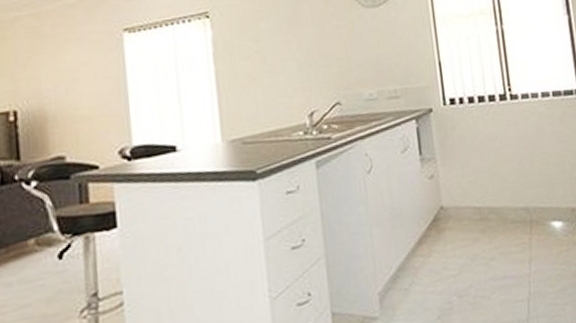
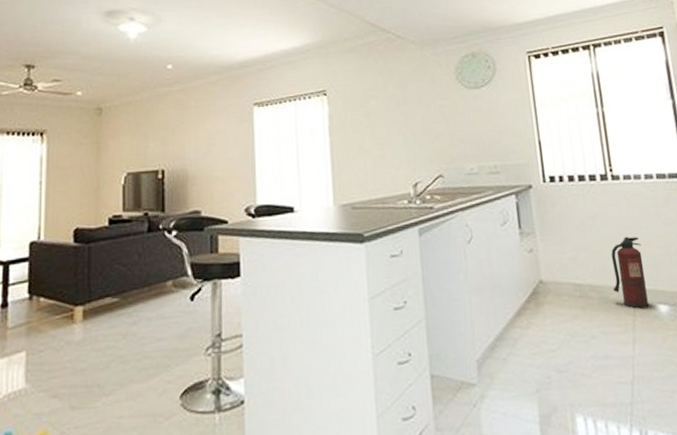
fire extinguisher: none [509,156,545,227] -> present [611,236,650,309]

